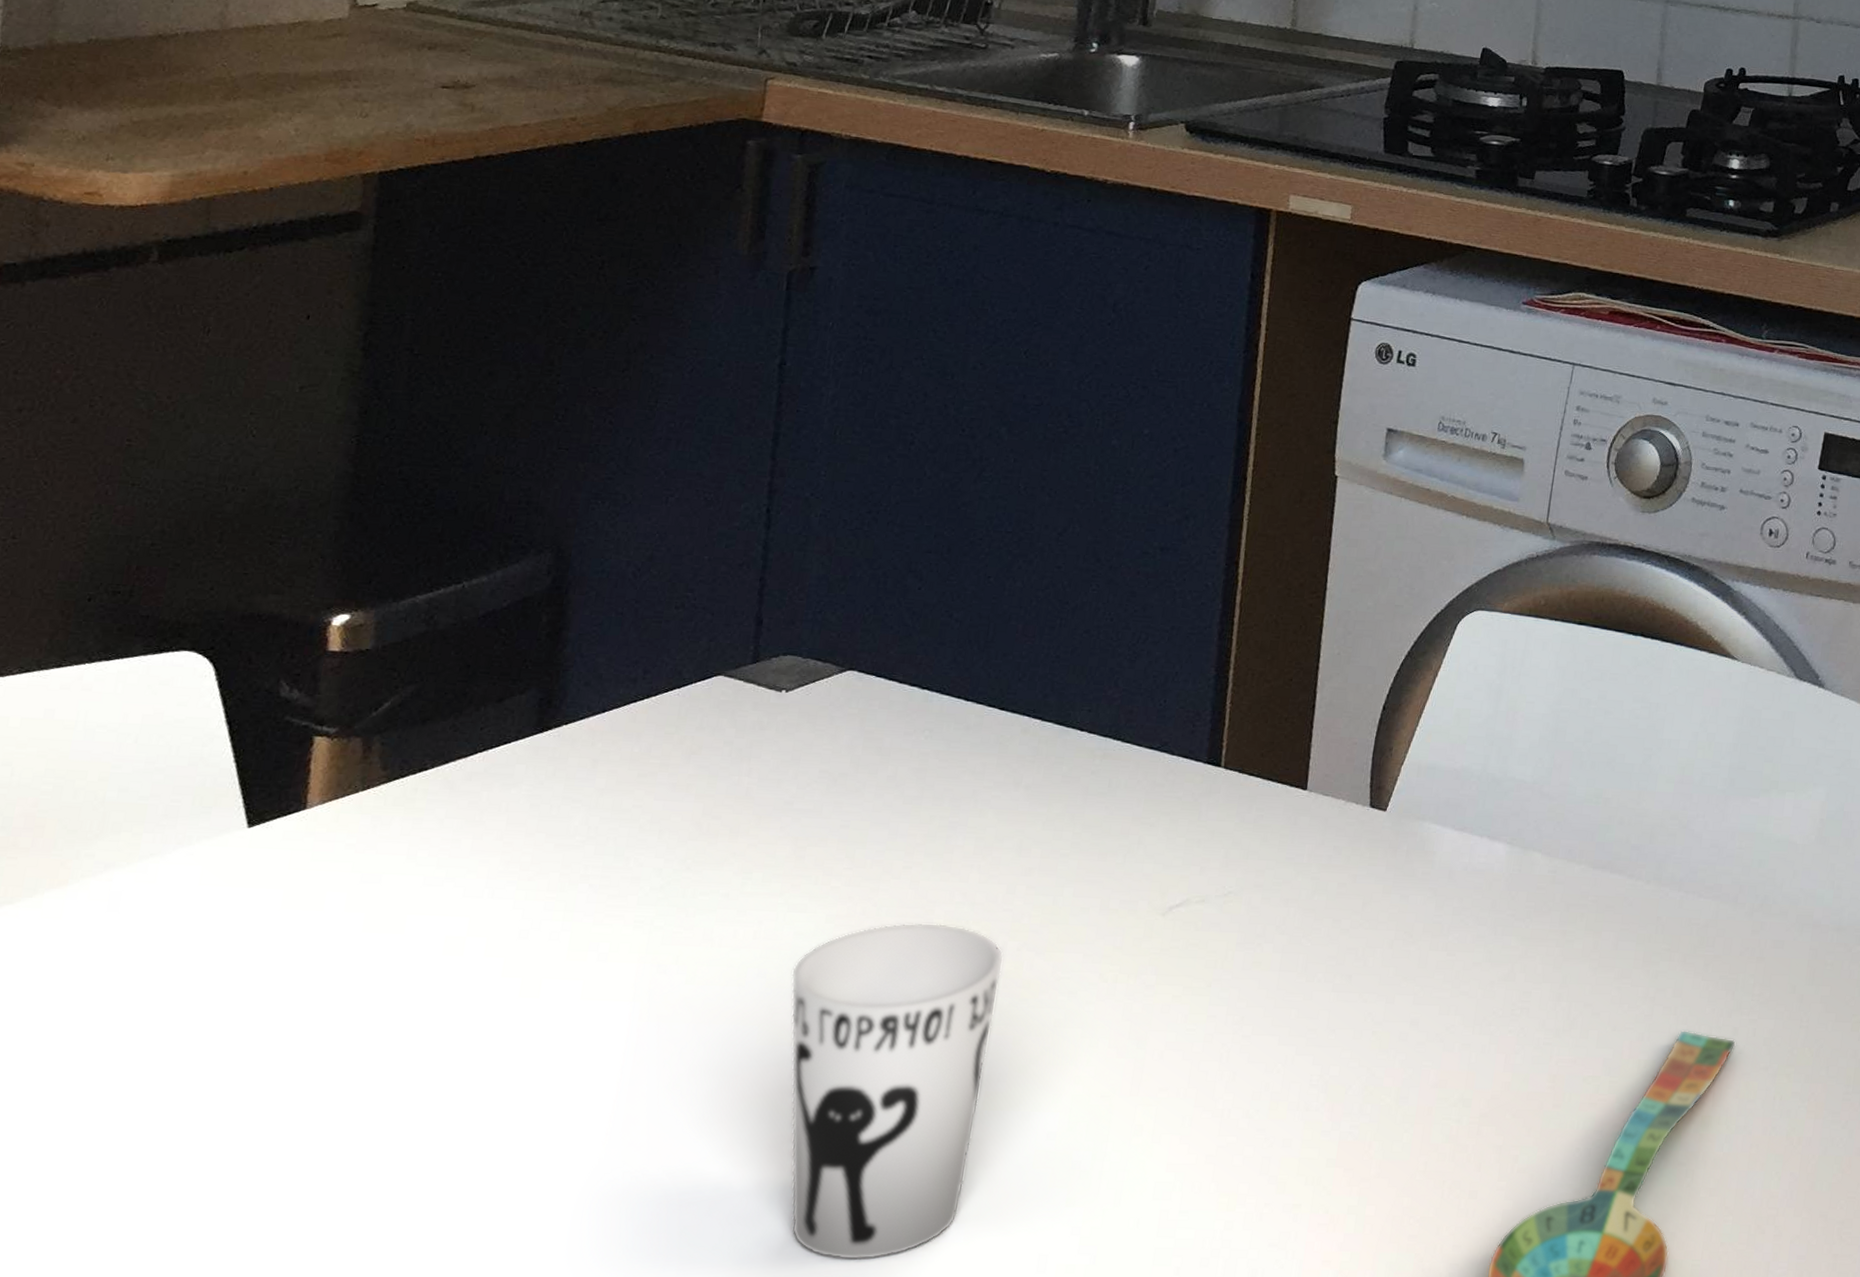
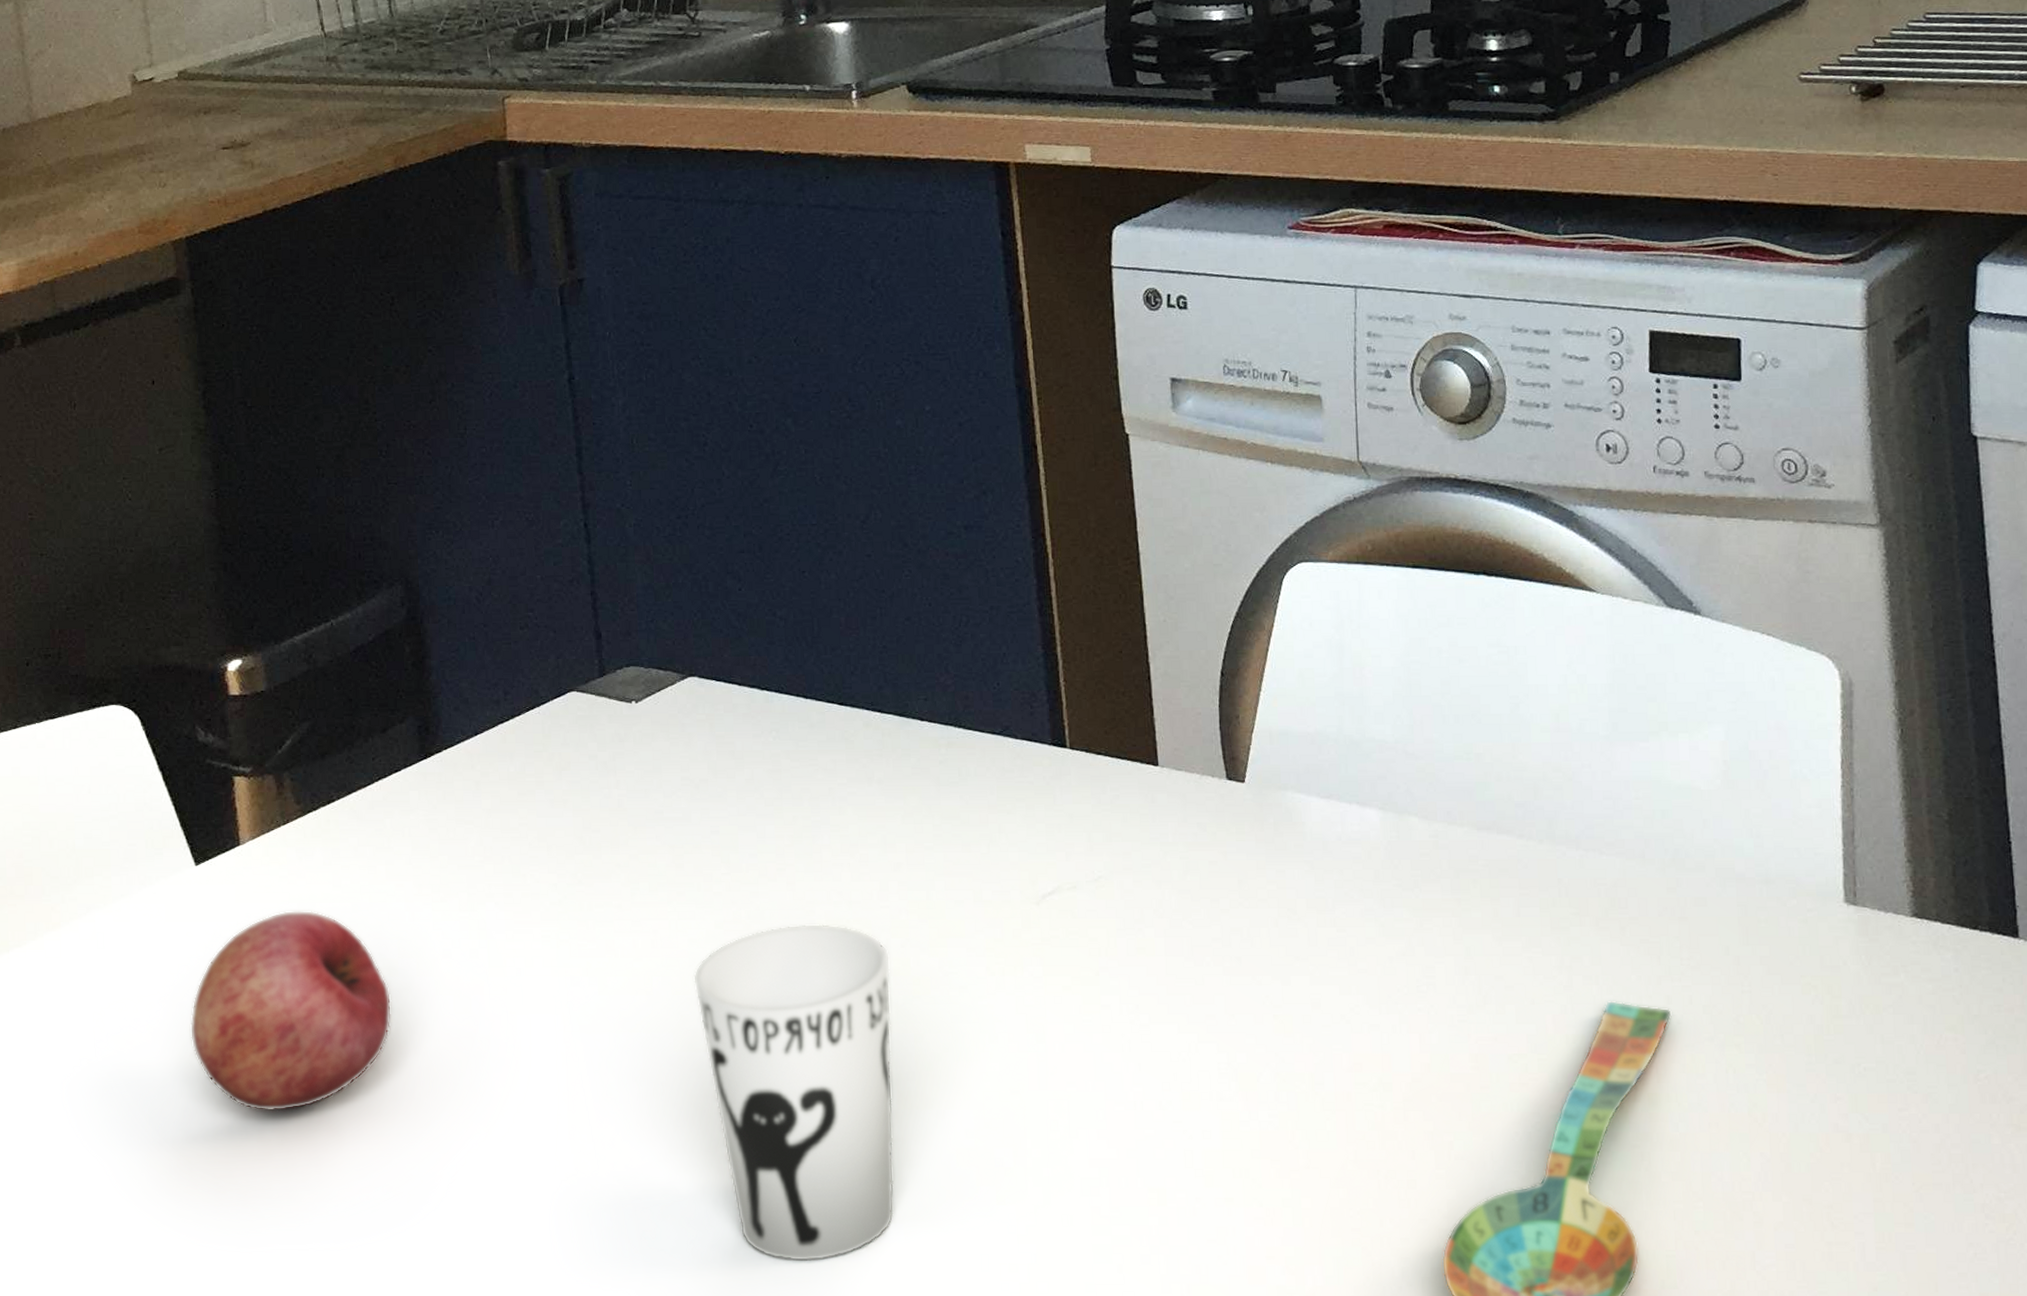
fruit: none [201,880,450,1093] -> present [189,910,392,1112]

